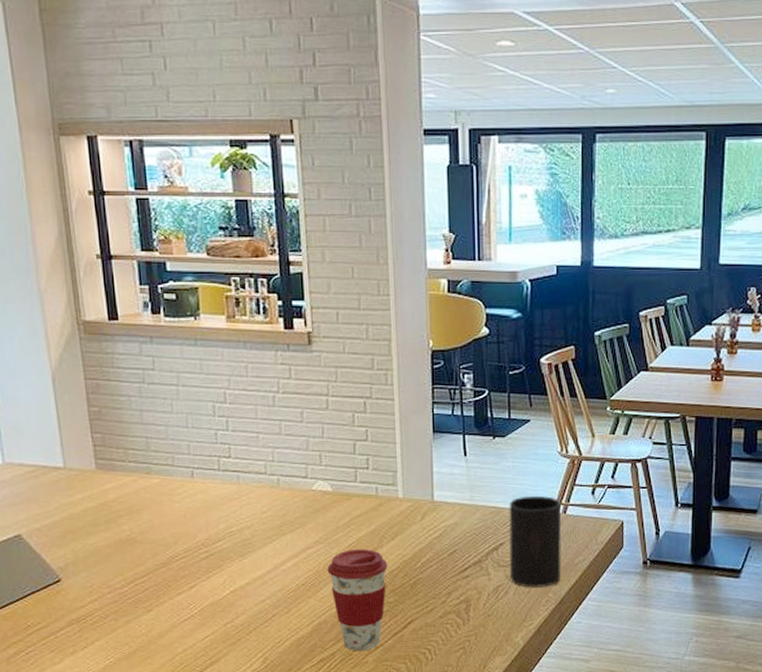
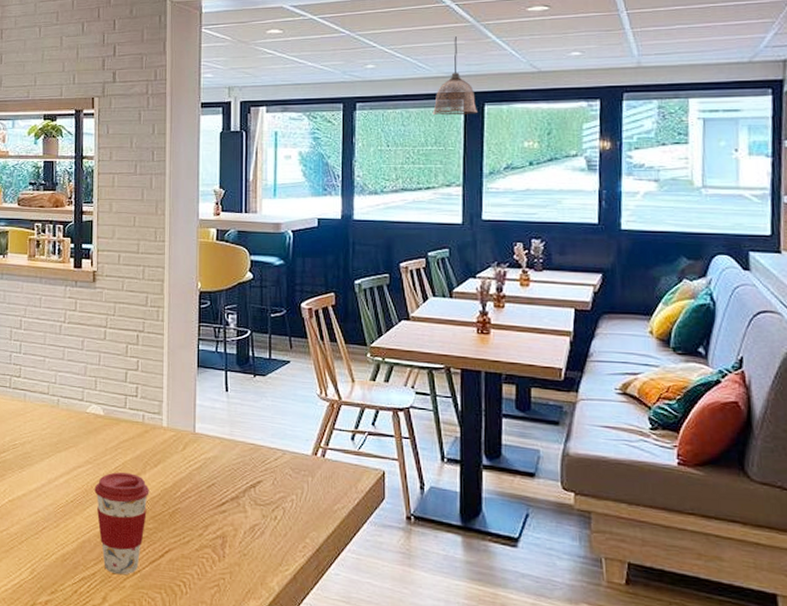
cup: present [508,495,562,588] -> none [266,436,321,532]
pendant lamp: none [673,59,718,151] -> present [432,36,477,116]

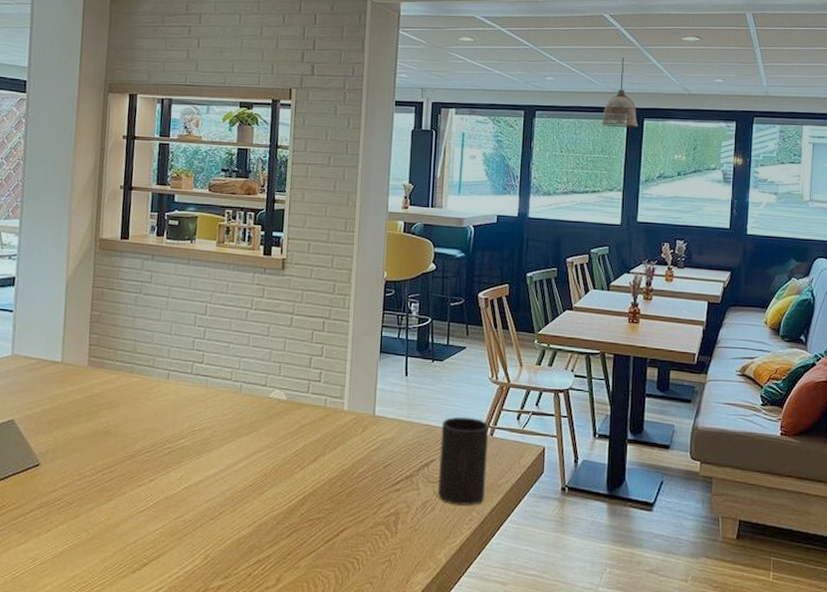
coffee cup: present [94,472,150,575] -> none [273,455,328,556]
cup: none [266,436,321,532] -> present [438,417,489,506]

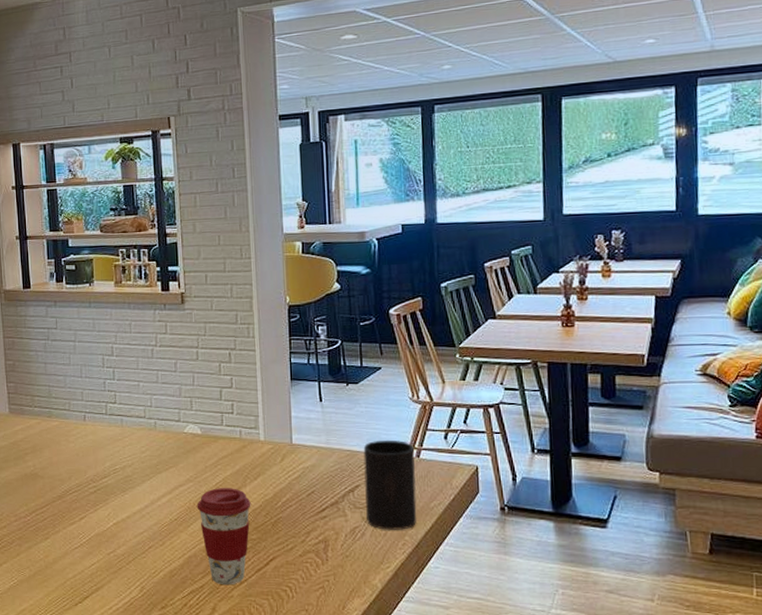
coffee cup: none [273,455,328,556] -> present [197,488,251,585]
pendant lamp: present [600,57,638,128] -> none [510,31,555,113]

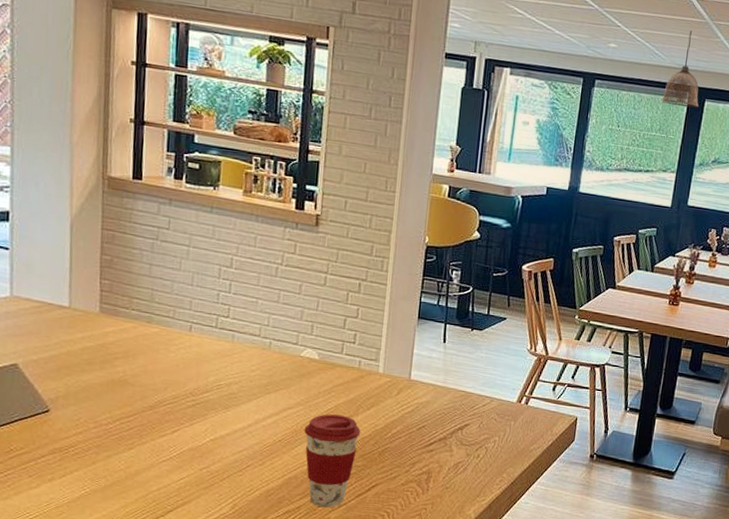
cup: present [363,440,417,530] -> none [470,385,525,468]
pendant lamp: none [510,31,555,113] -> present [660,30,699,108]

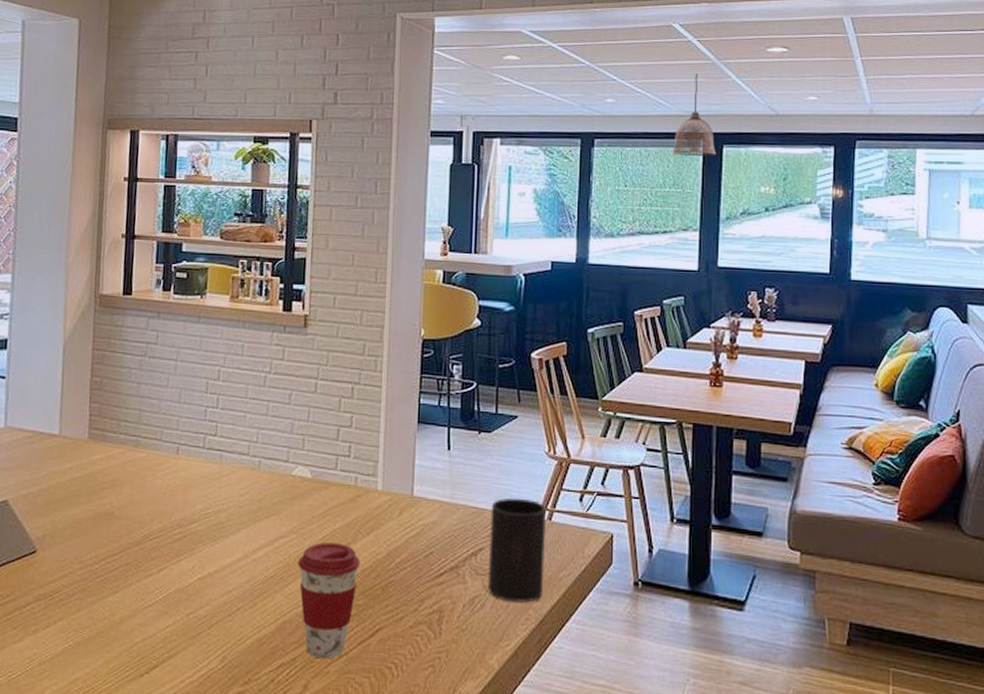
cup: none [470,385,525,468] -> present [488,498,547,603]

